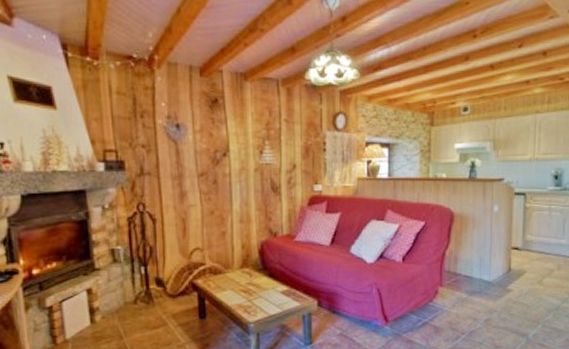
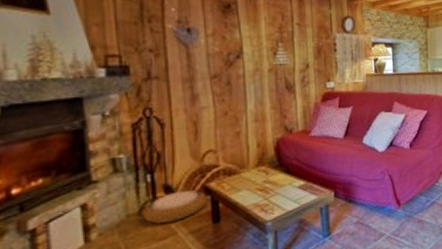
woven basket: none [137,284,193,313] -> present [142,190,206,224]

